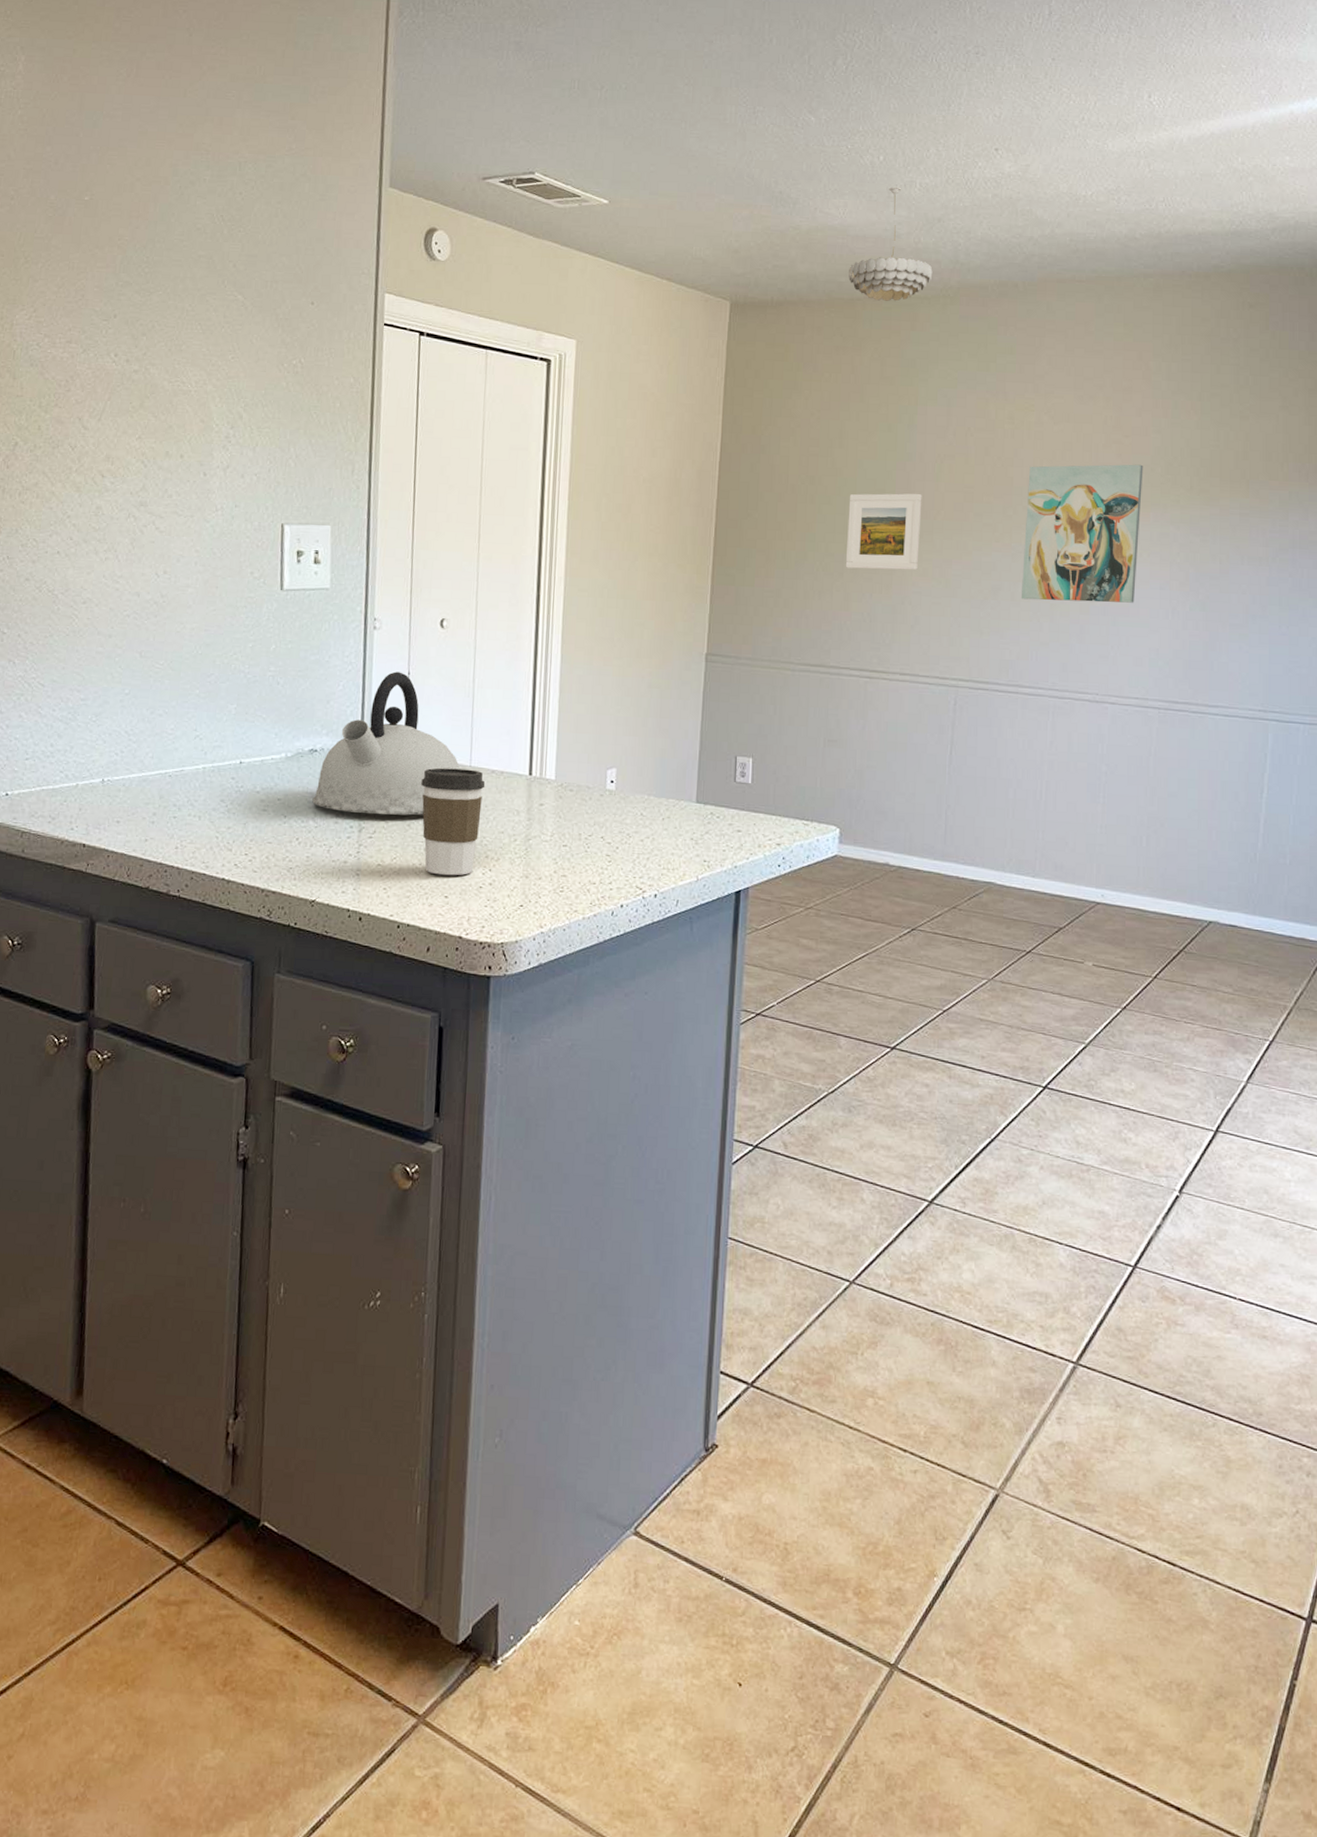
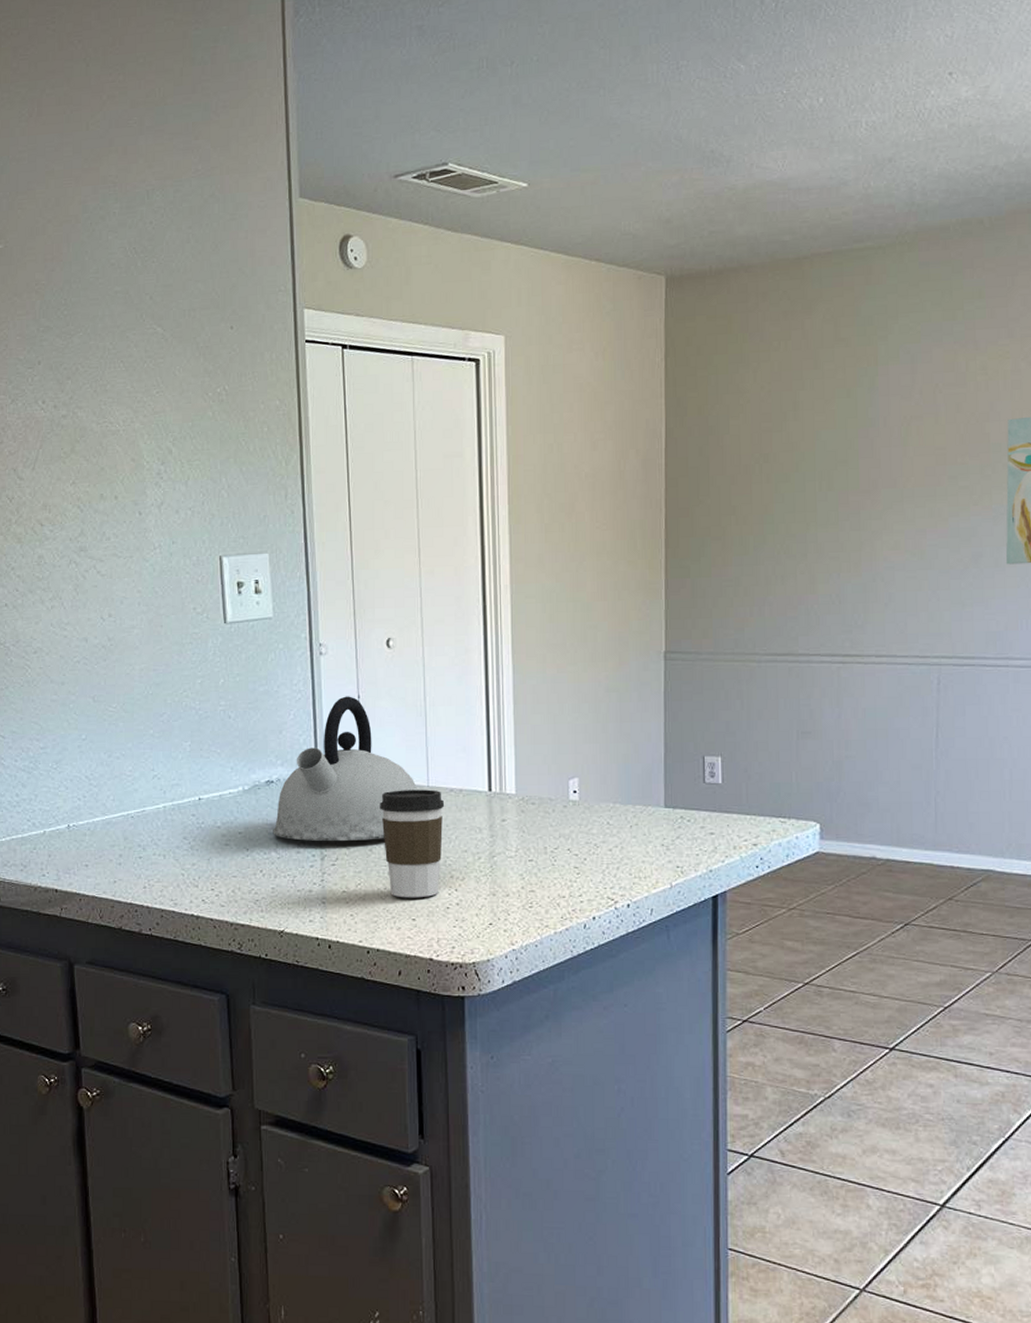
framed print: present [845,493,922,570] -> none [808,460,890,548]
chandelier: present [849,186,933,302] -> none [793,129,886,257]

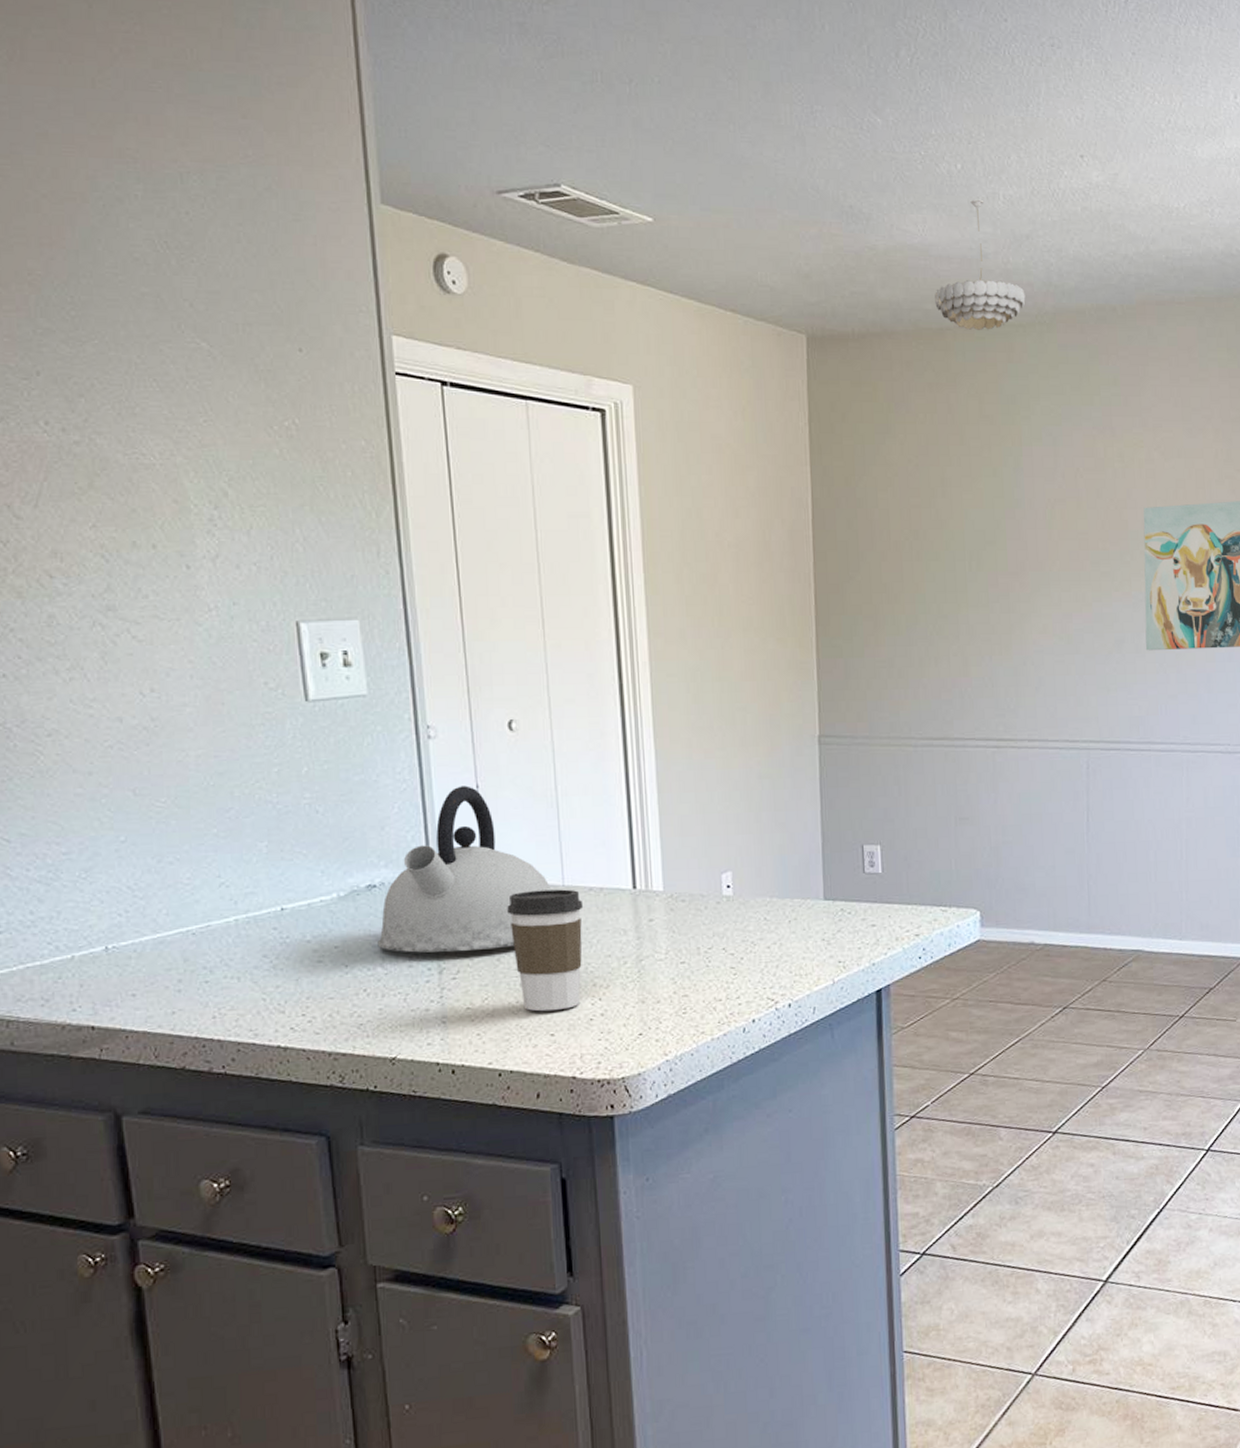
chandelier: none [793,129,886,257] -> present [935,199,1026,330]

